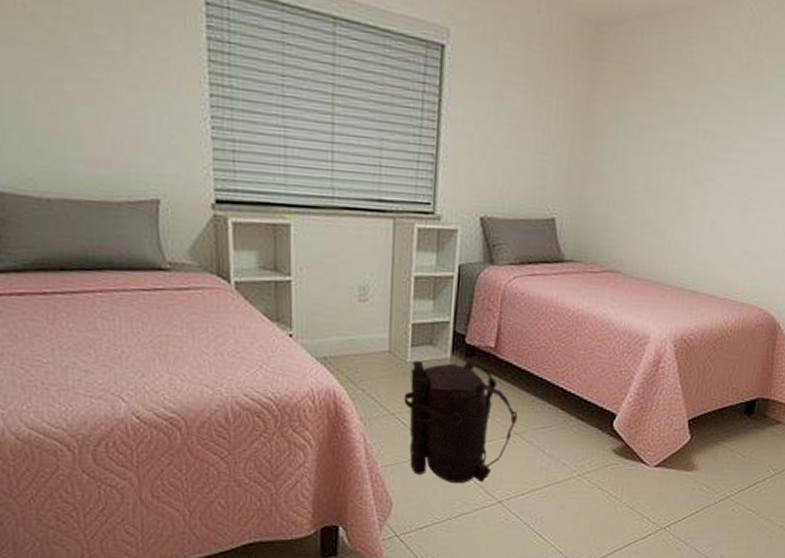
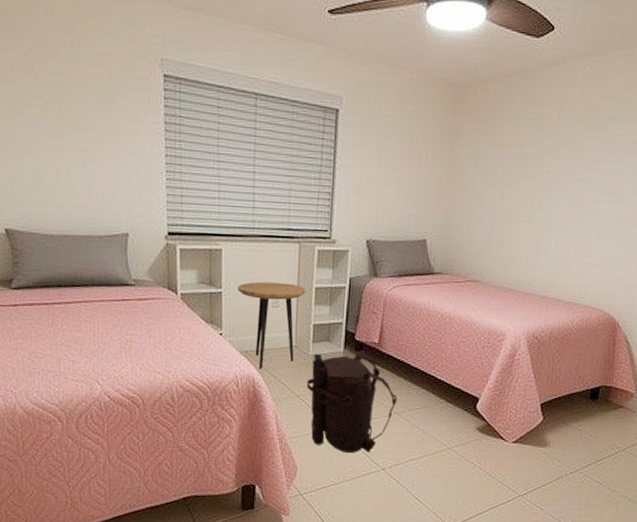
side table: none [312,267,402,381] -> present [238,281,306,369]

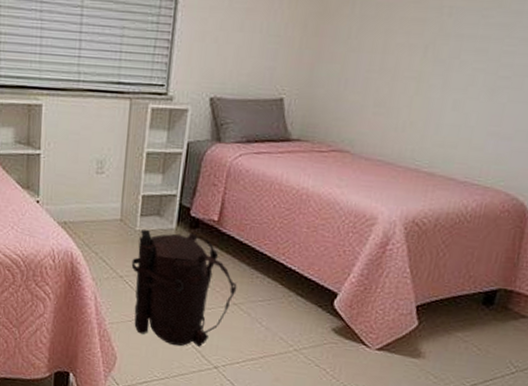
side table: present [238,281,306,369] -> none [58,143,136,244]

